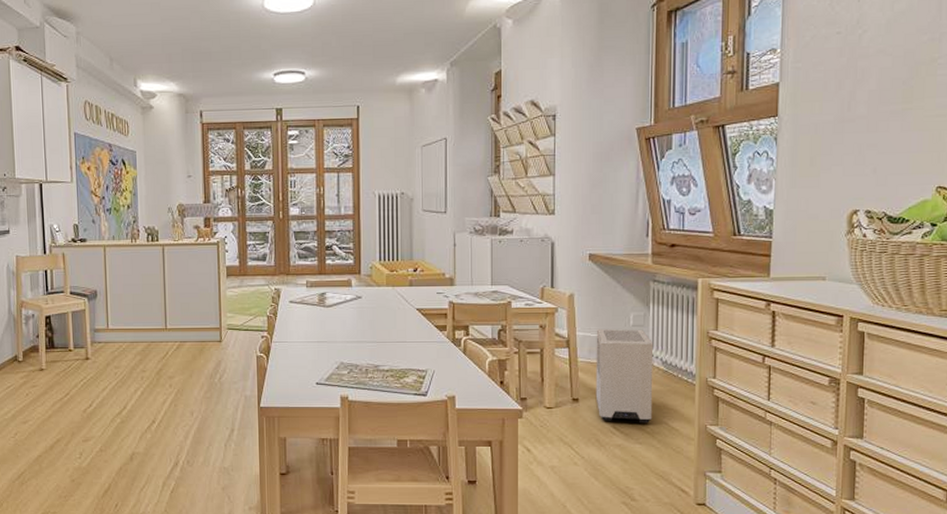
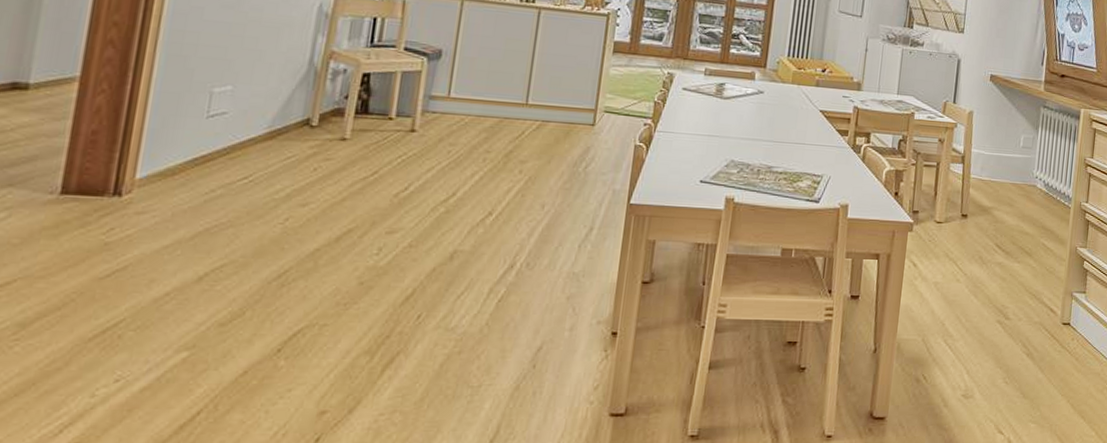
air purifier: present [595,328,654,423] -> none [983,147,1039,243]

